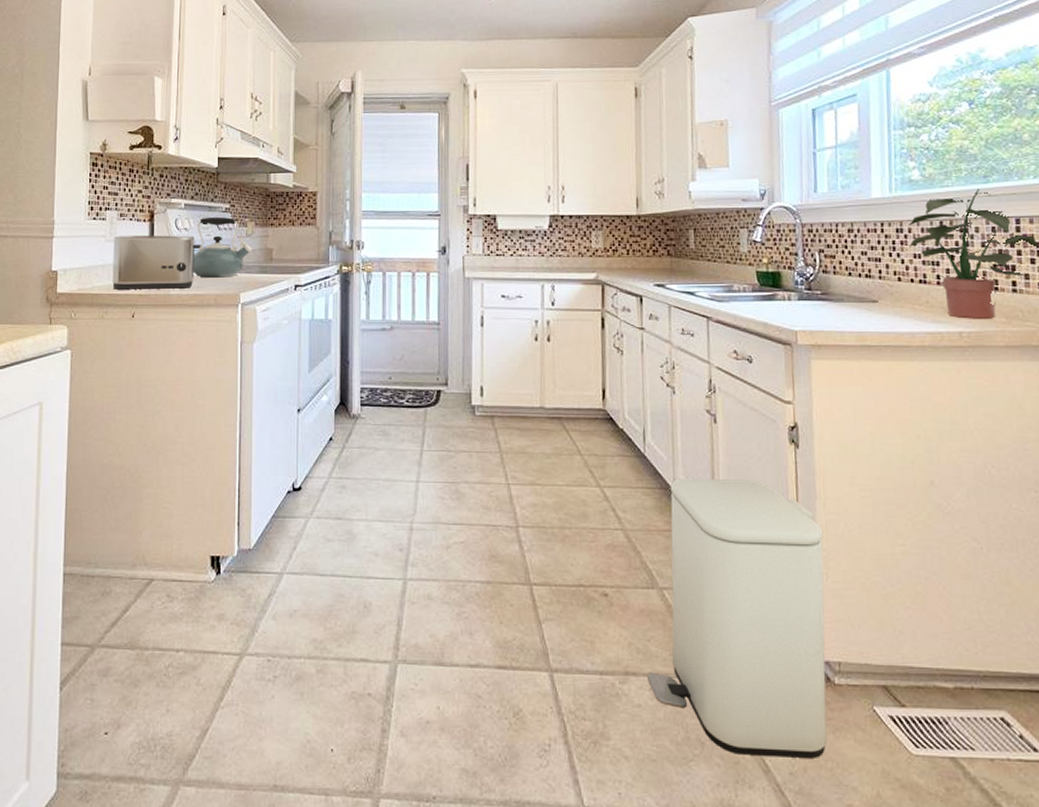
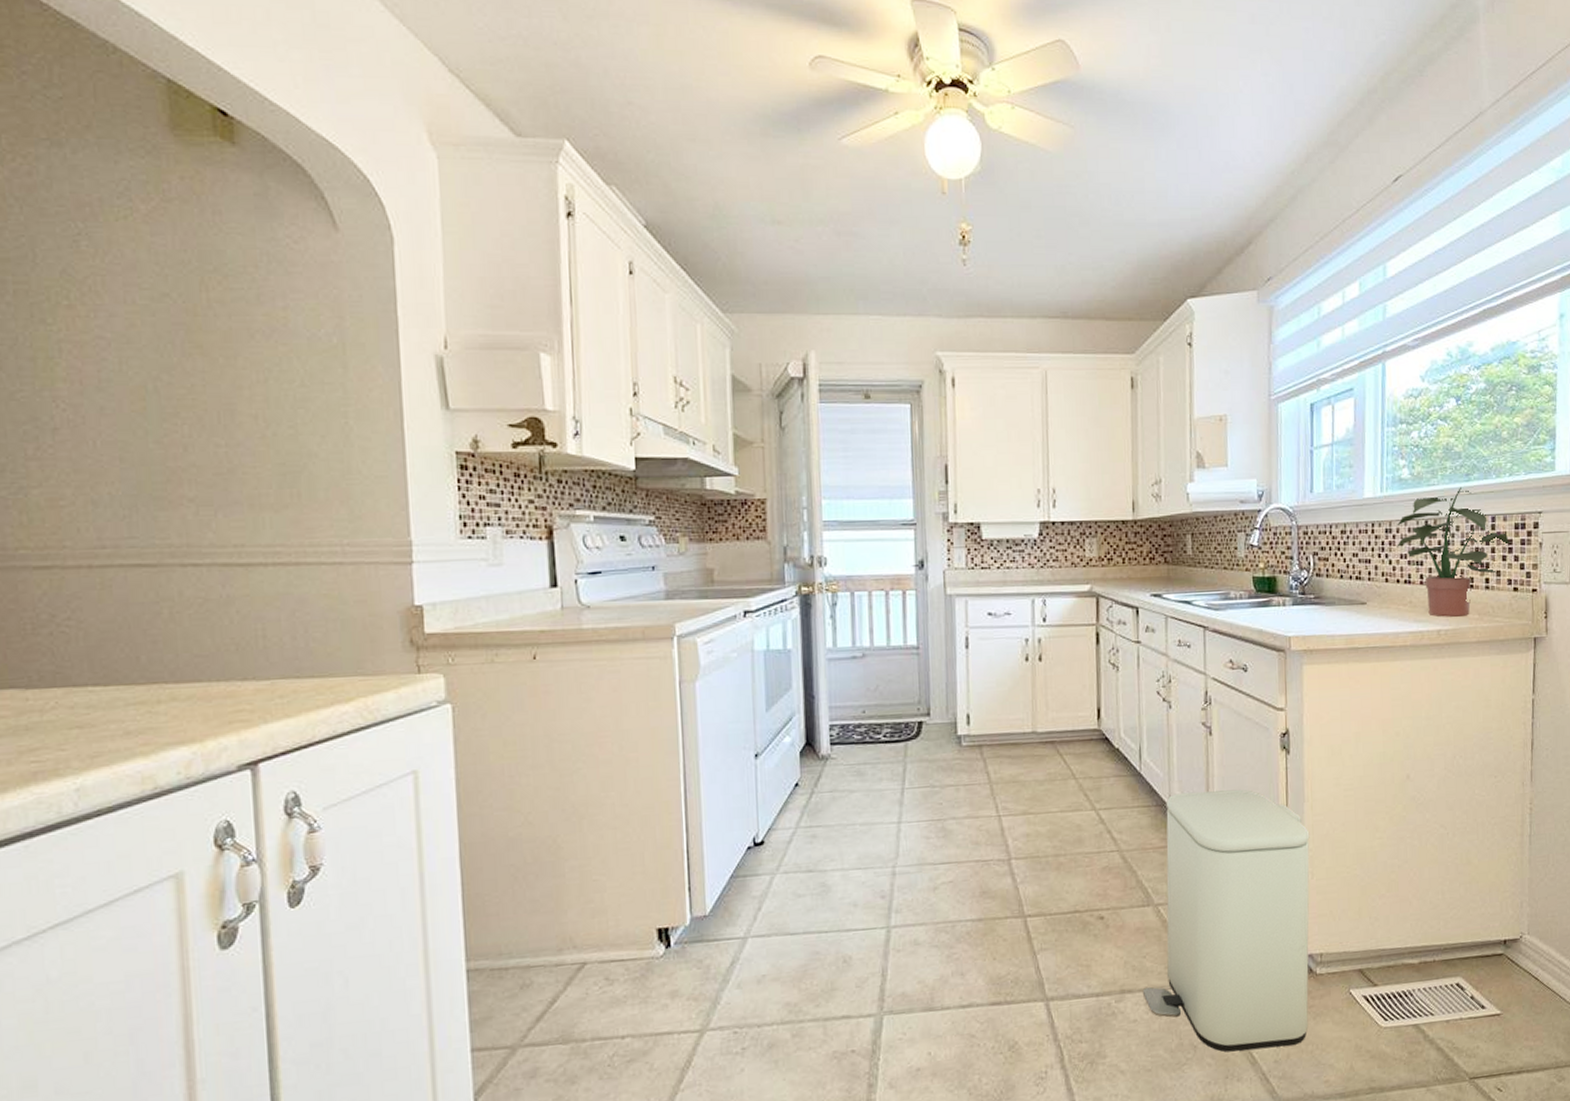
toaster: present [112,234,201,291] -> none [499,555,620,627]
kettle: present [193,216,252,278] -> none [610,531,687,607]

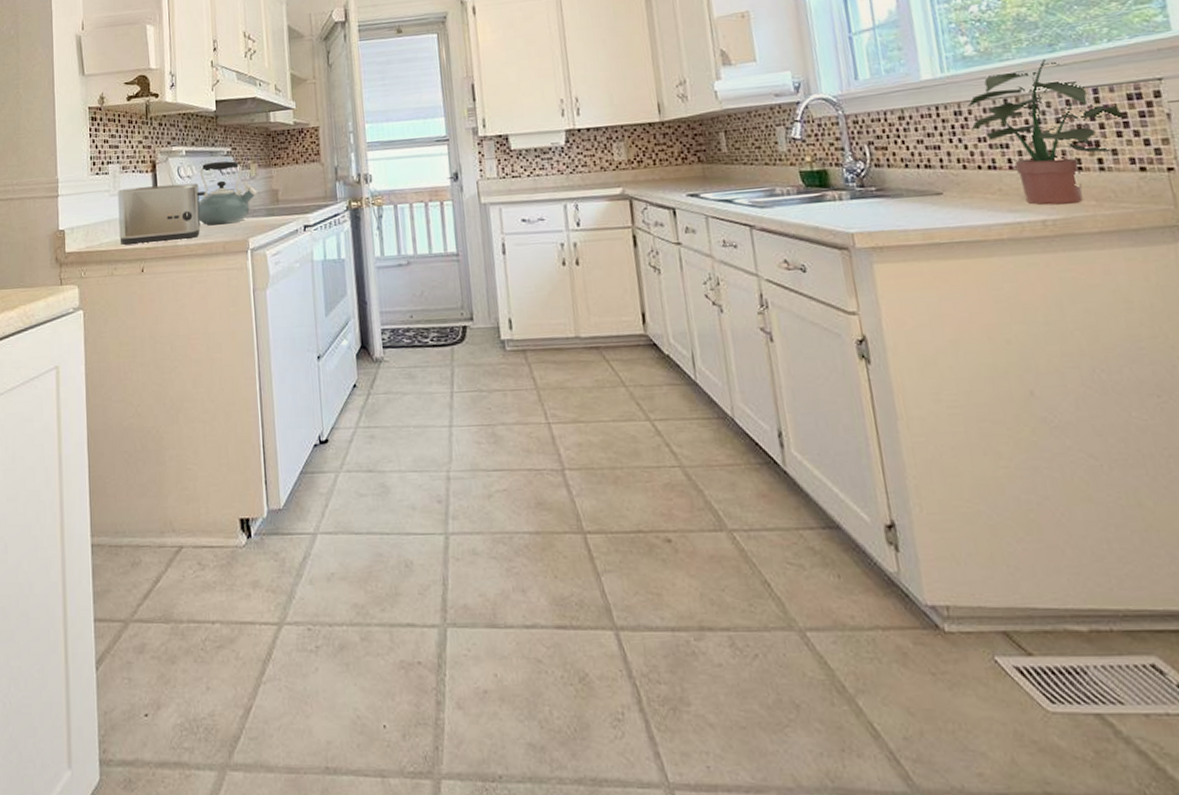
toaster: none [499,555,620,627] -> present [117,183,205,246]
kettle: none [610,531,687,607] -> present [198,161,257,225]
pedal bin: present [1142,789,1310,1052] -> none [724,402,944,720]

